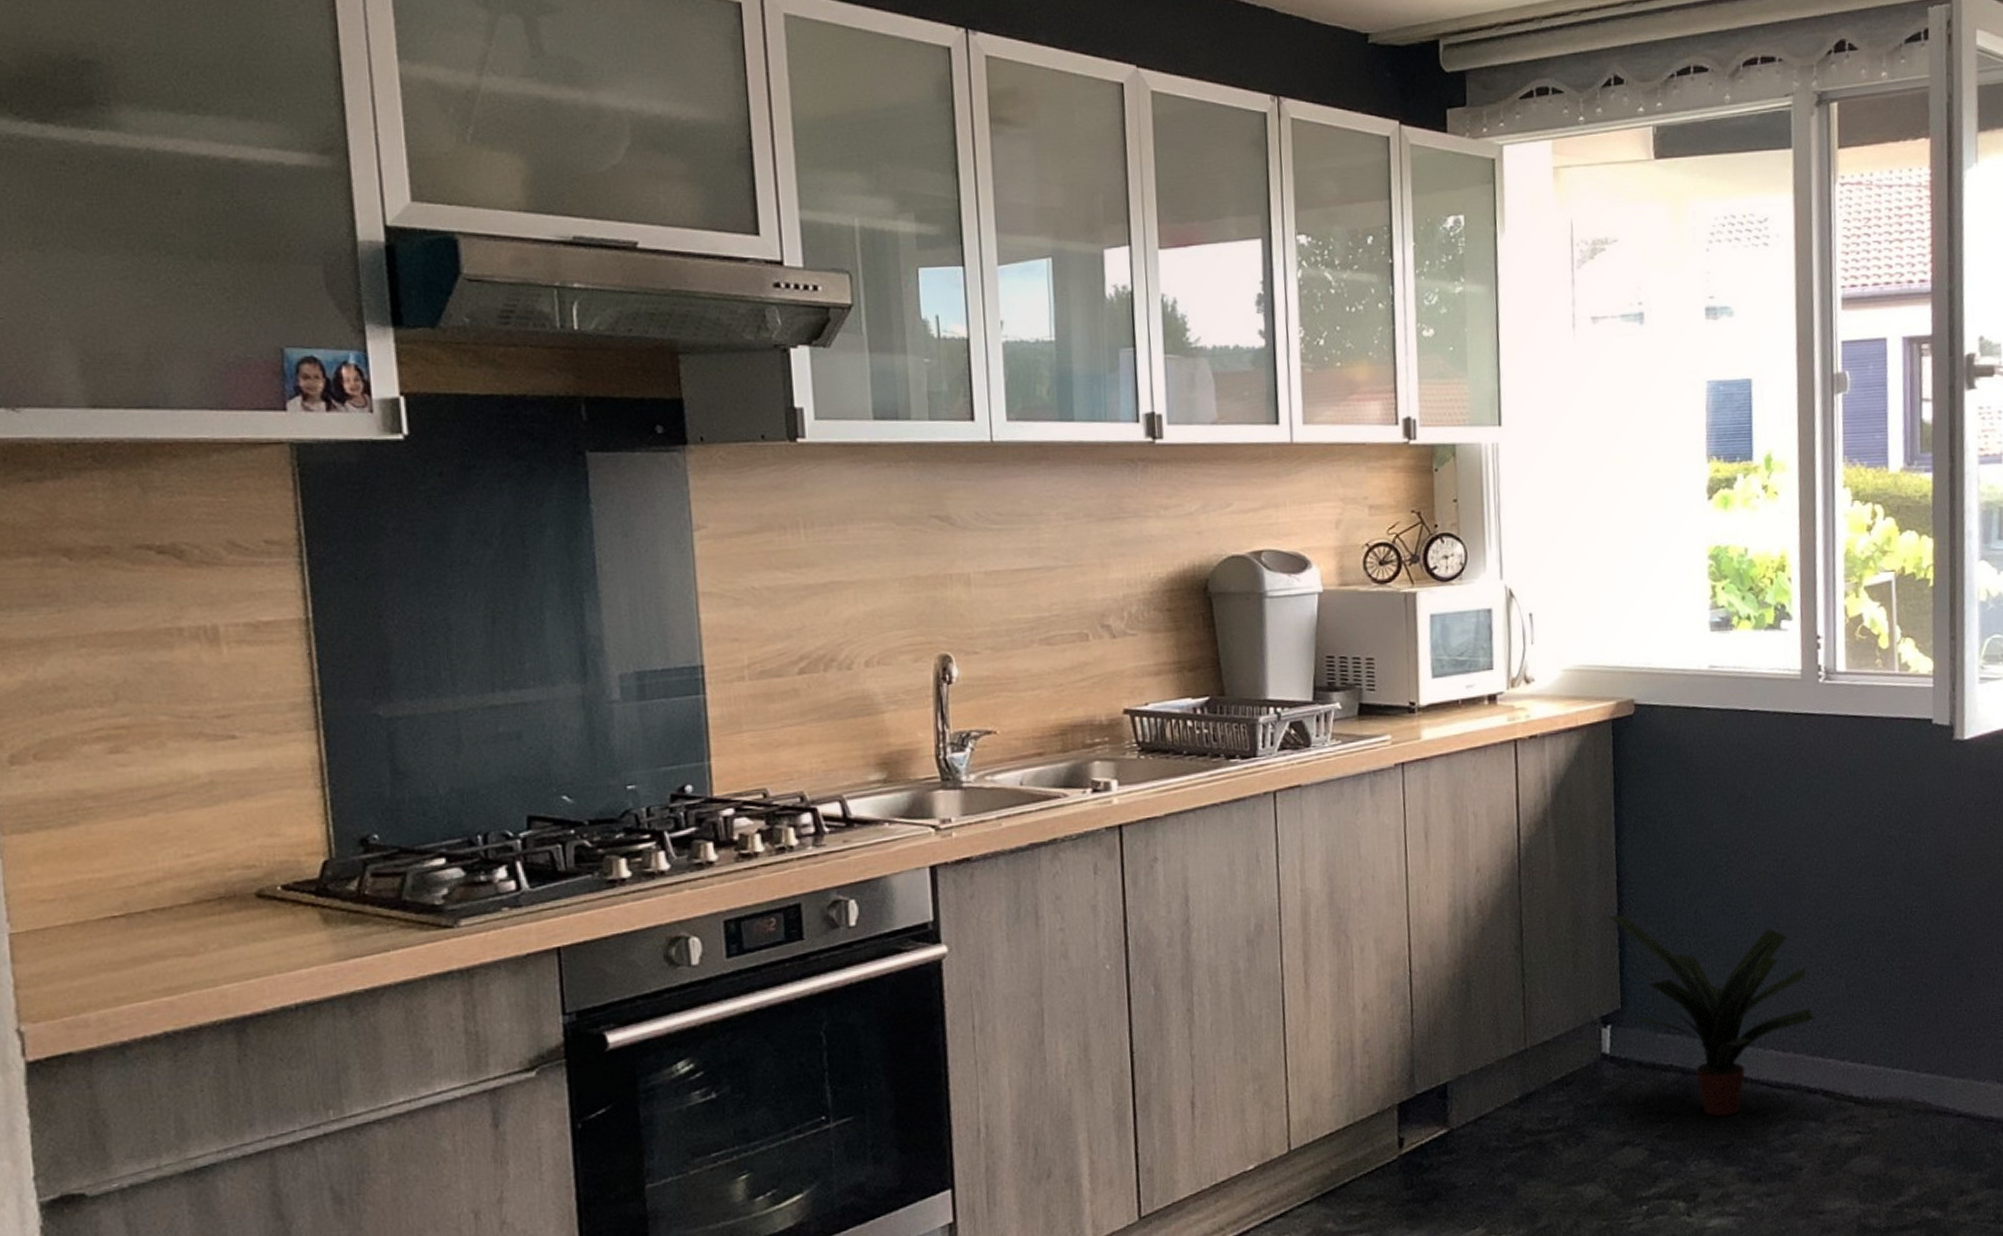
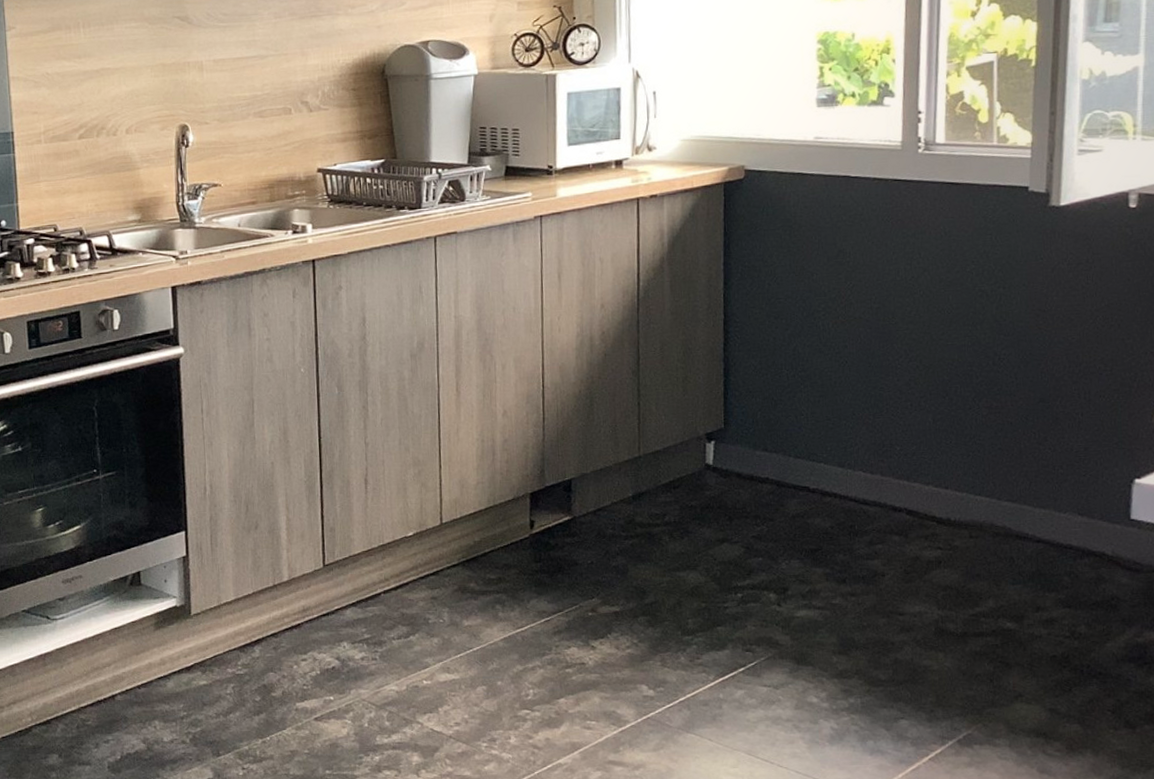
potted plant: present [1608,914,1815,1117] -> none [715,348,902,525]

